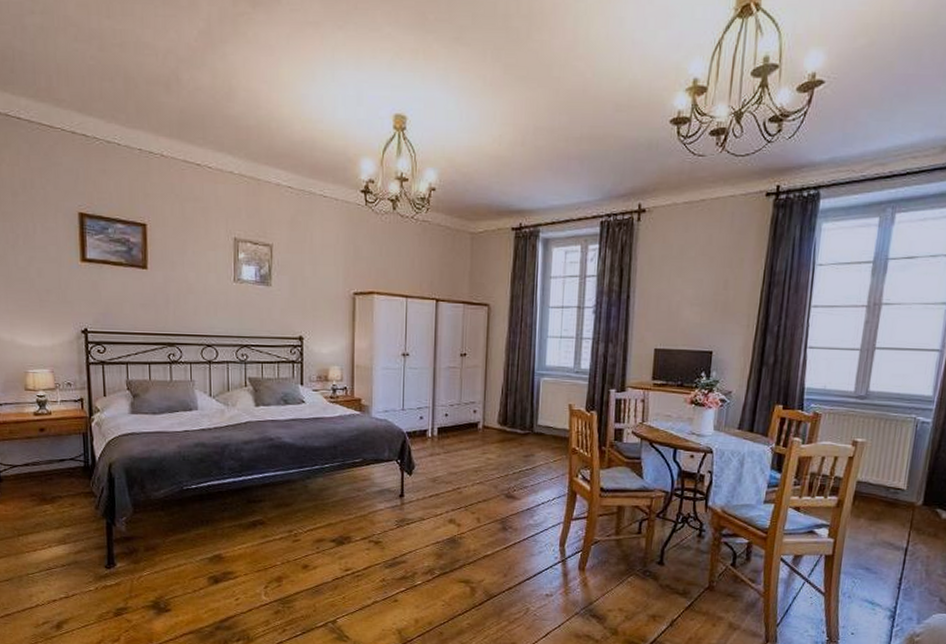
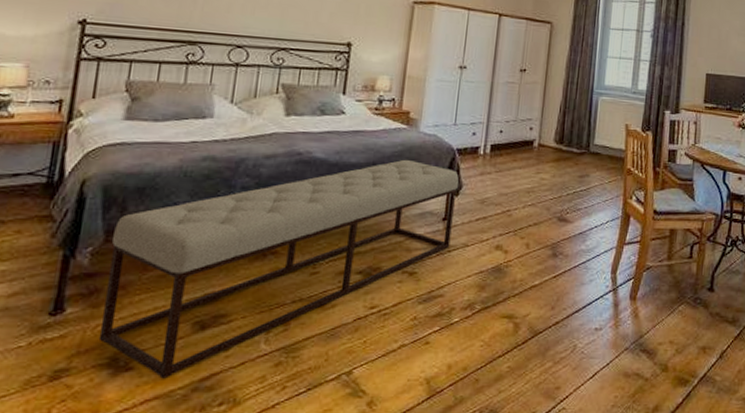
bench: none [139,442,411,619] -> present [98,159,459,379]

